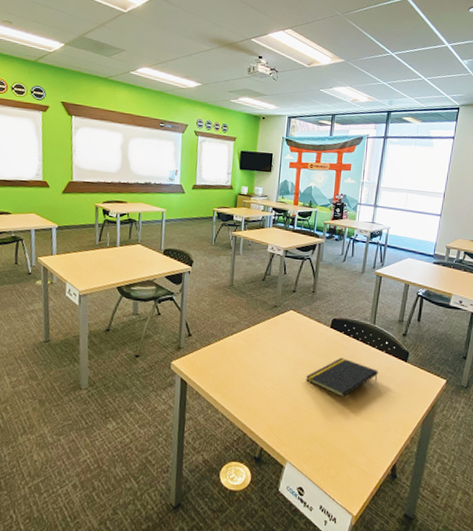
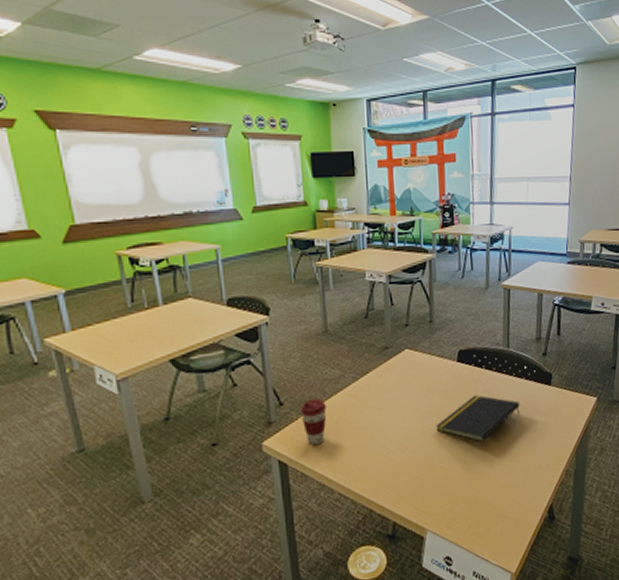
coffee cup: none [203,335,223,372] -> present [300,398,327,446]

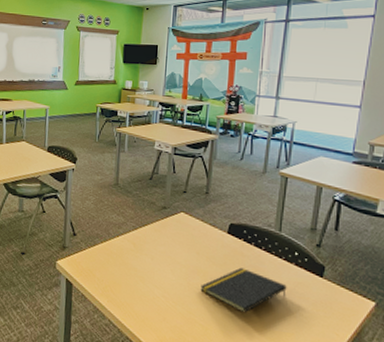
coffee cup: present [300,398,327,446] -> none [88,236,109,275]

